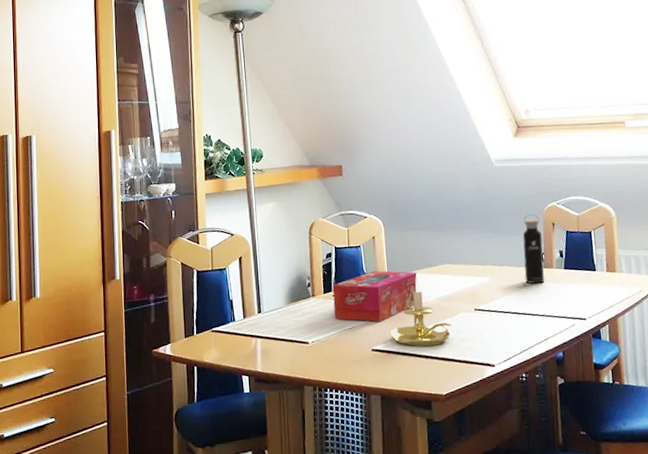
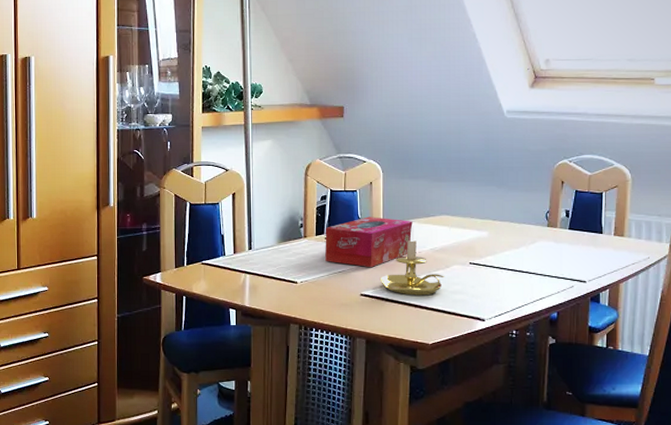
water bottle: present [522,214,545,284] -> none [526,171,549,242]

